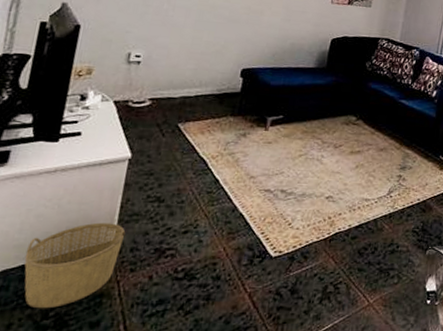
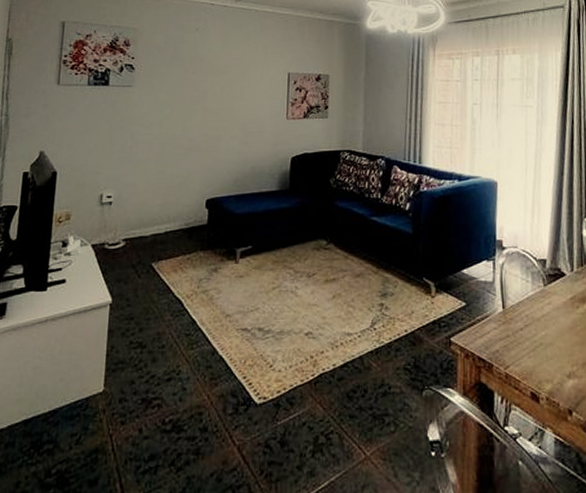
basket: present [24,222,126,309] -> none [26,372,113,466]

